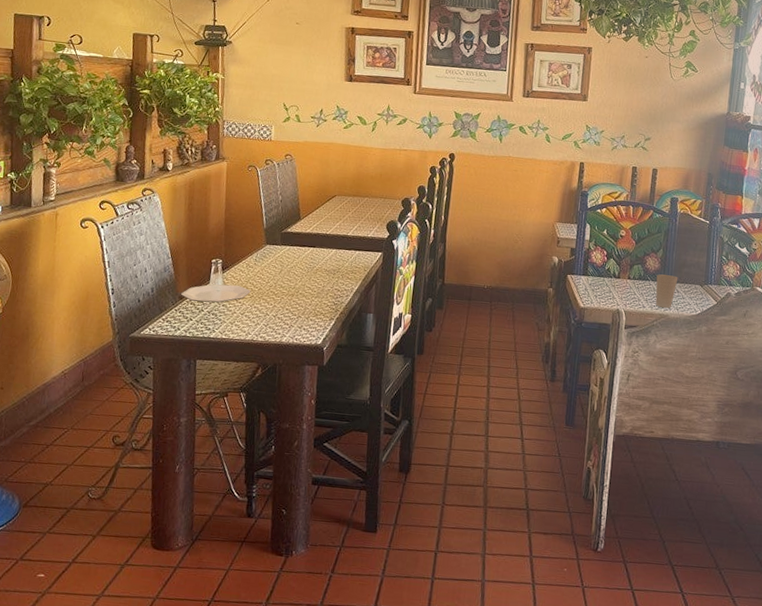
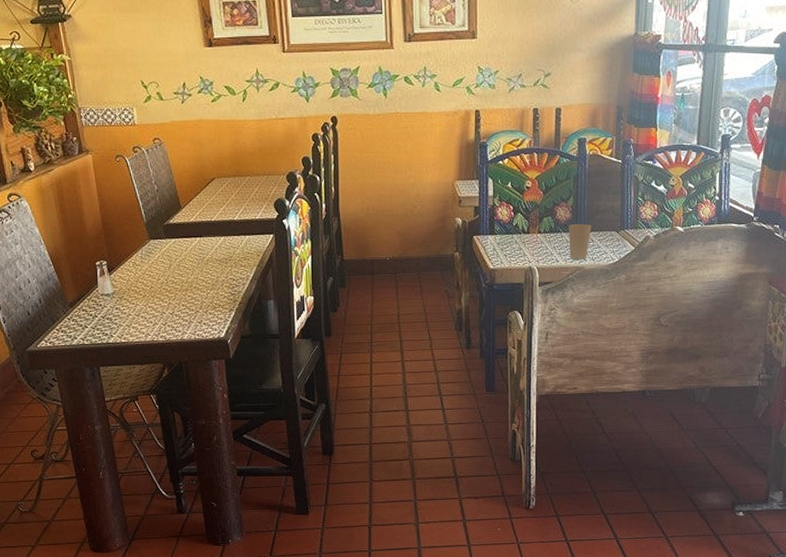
plate: present [181,283,251,303] -> none [71,286,143,308]

